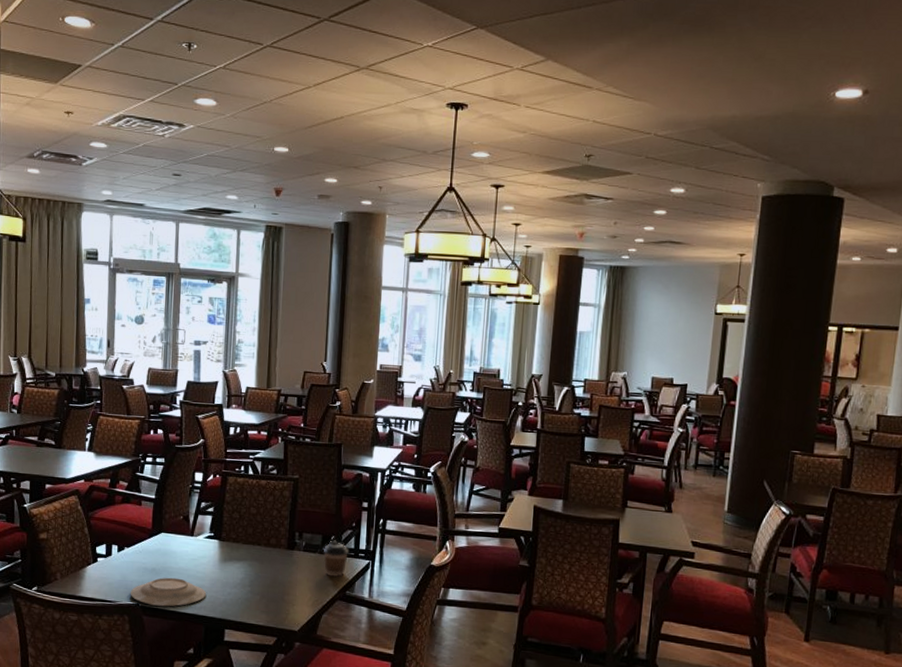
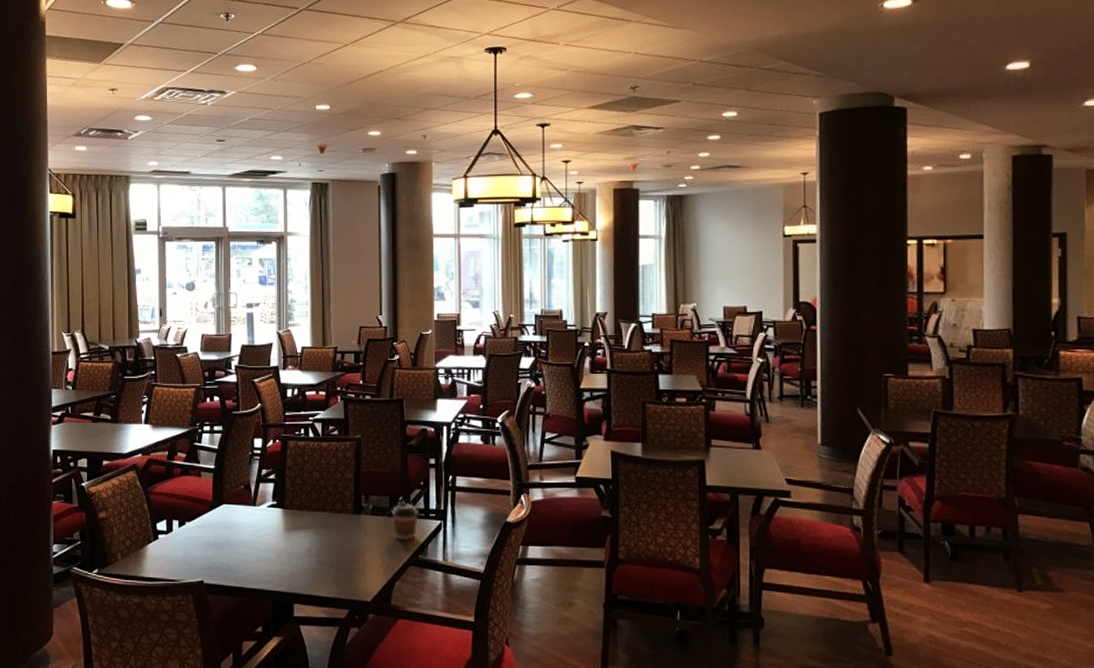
plate: present [130,577,207,607] -> none [193,551,273,583]

